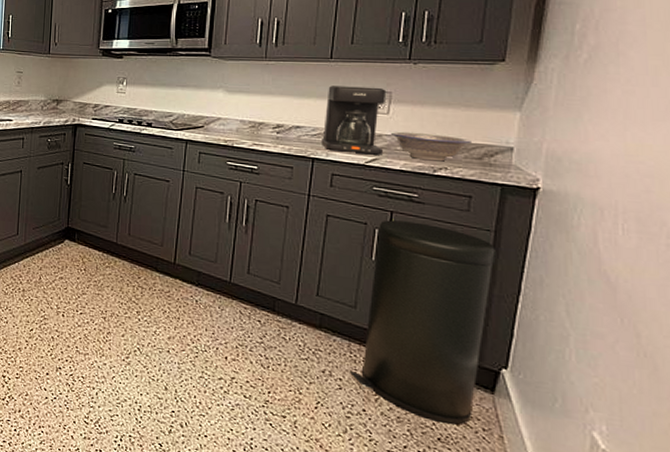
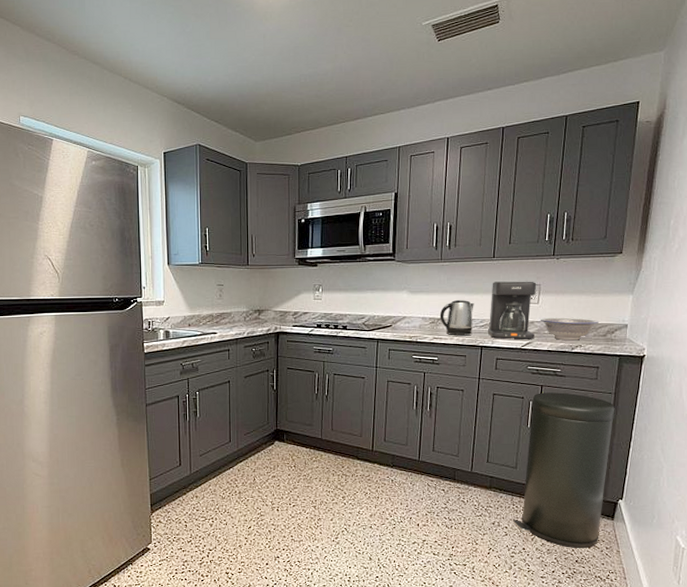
kettle: none [261,103,305,145] -> present [439,299,474,336]

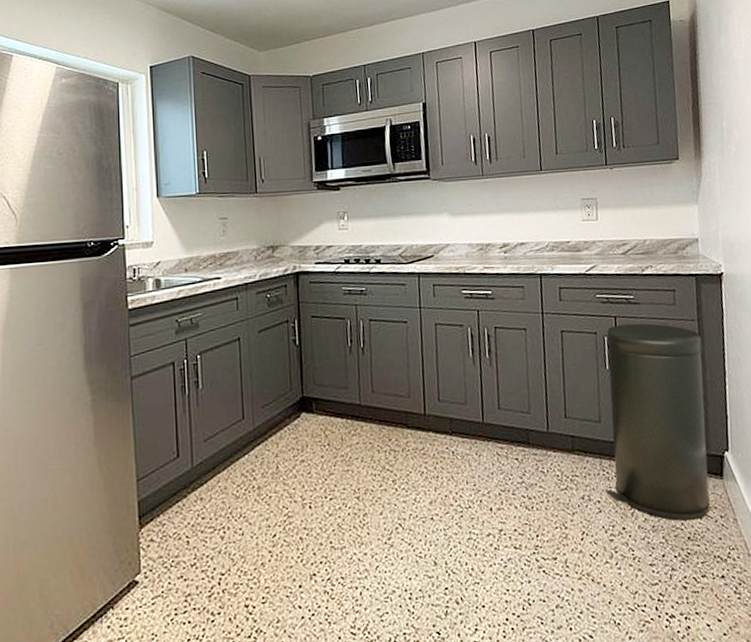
kettle: present [439,299,474,336] -> none [488,220,528,264]
coffee maker: present [487,281,537,339] -> none [543,195,599,264]
bowl: present [540,317,600,341] -> none [601,234,668,262]

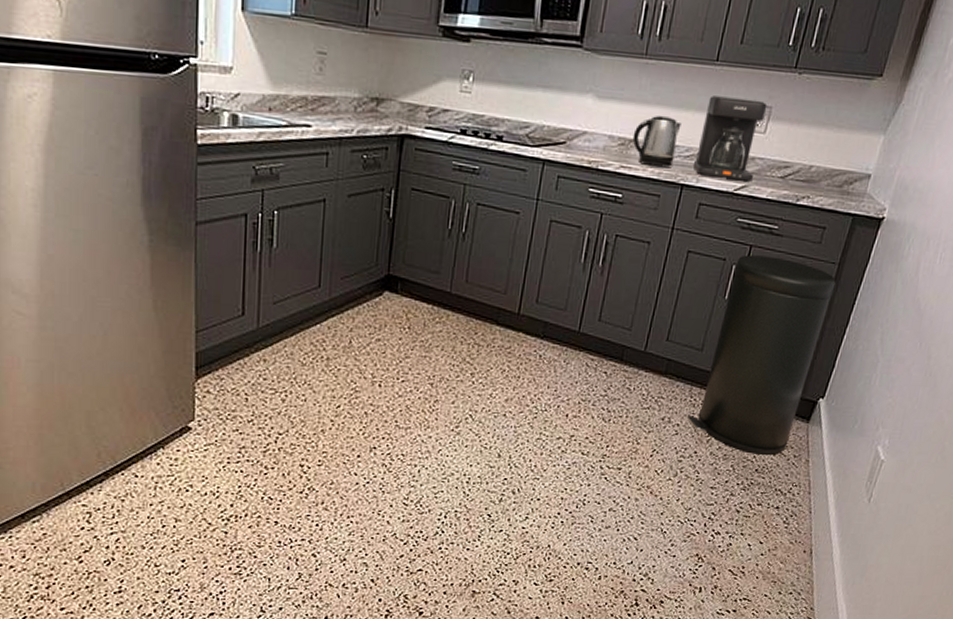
kettle: none [488,220,528,264] -> present [632,115,681,168]
coffee maker: none [543,195,599,264] -> present [692,96,768,182]

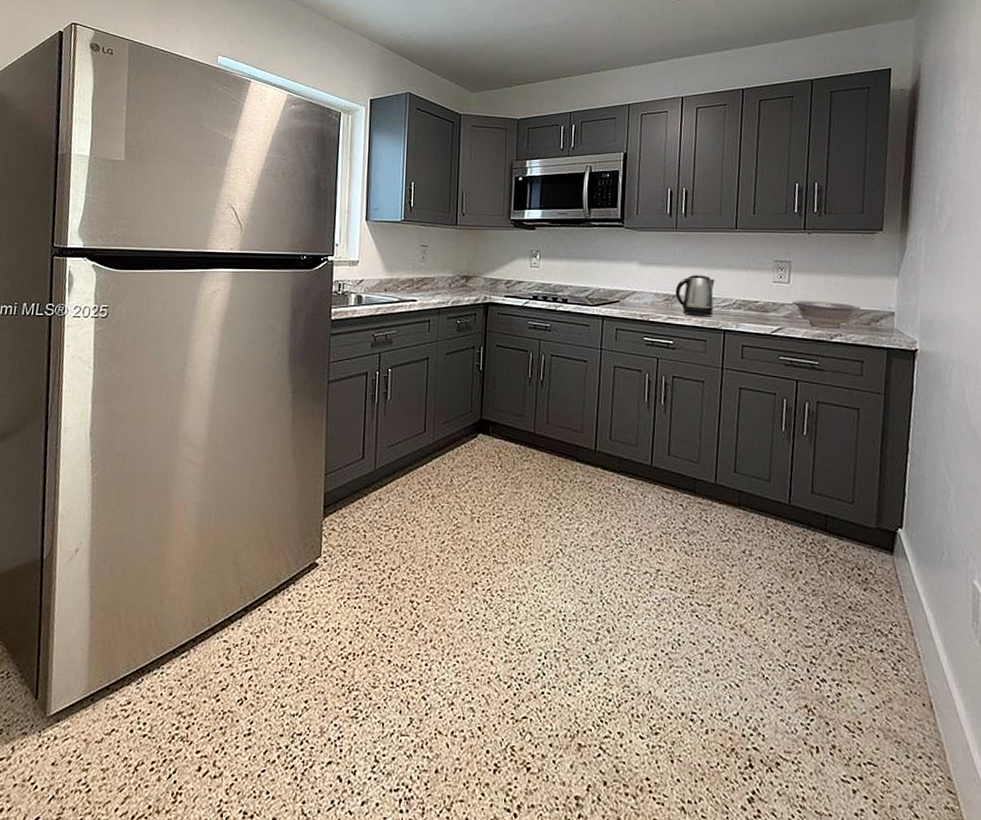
pedal bin: present [686,255,837,455] -> none [767,389,888,590]
coffee maker: present [692,96,768,182] -> none [730,256,787,324]
bowl: none [763,154,838,190] -> present [791,300,862,328]

